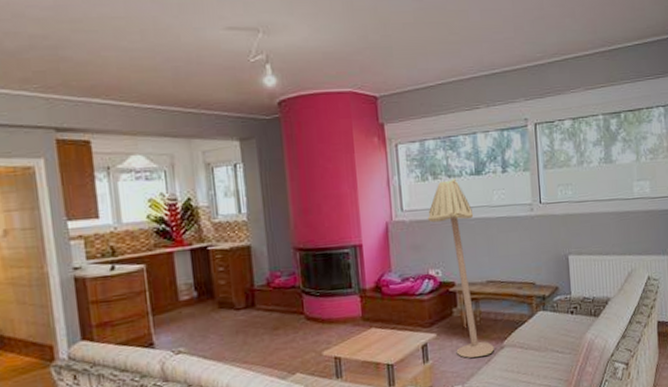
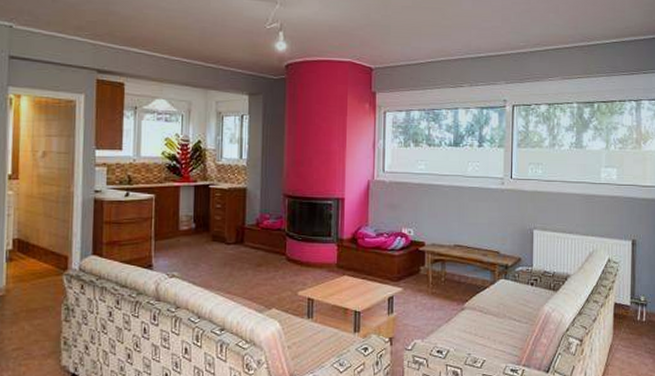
floor lamp: present [427,178,494,358] -> none [405,147,455,316]

